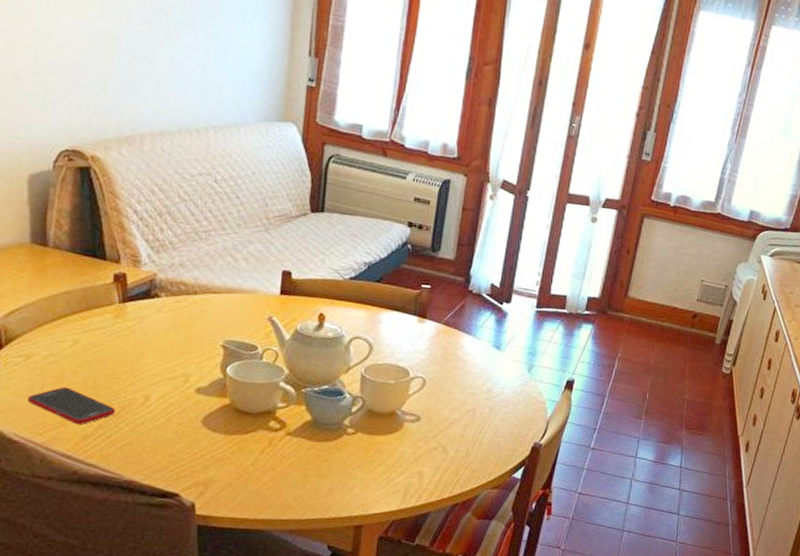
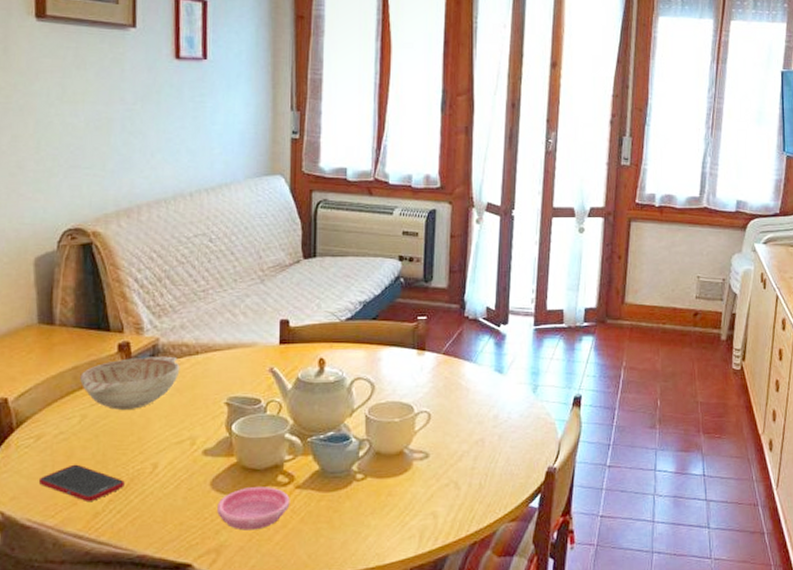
decorative bowl: none [73,289,177,341] -> present [80,356,180,410]
saucer: none [207,428,281,469] -> present [217,487,290,531]

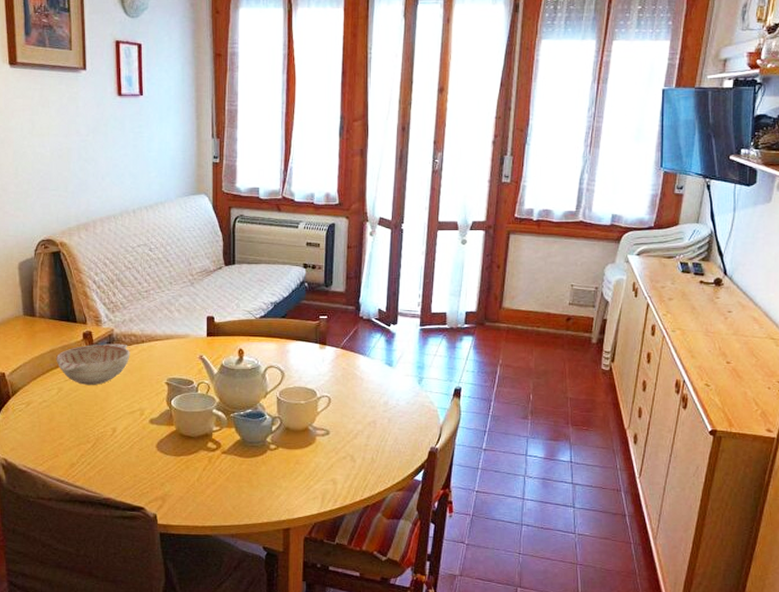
cell phone: present [38,464,125,501] -> none [30,426,92,454]
saucer: present [217,487,290,531] -> none [162,451,218,484]

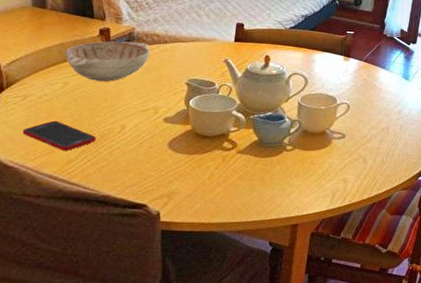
cell phone: none [30,426,92,454] -> present [22,120,96,151]

